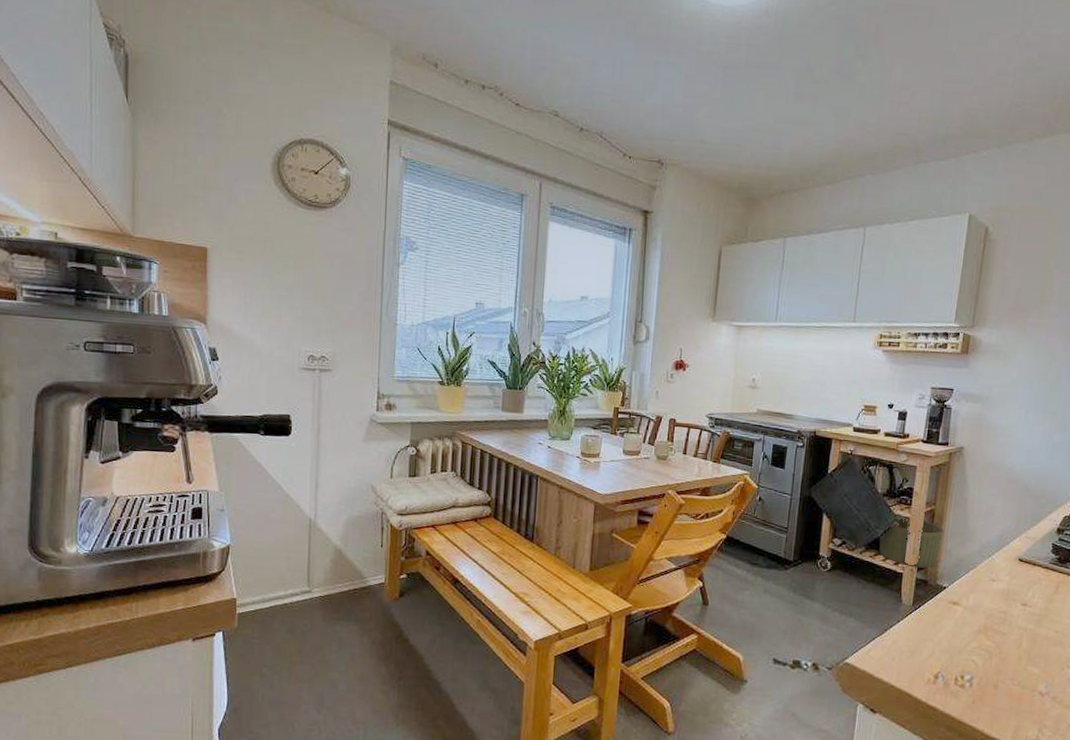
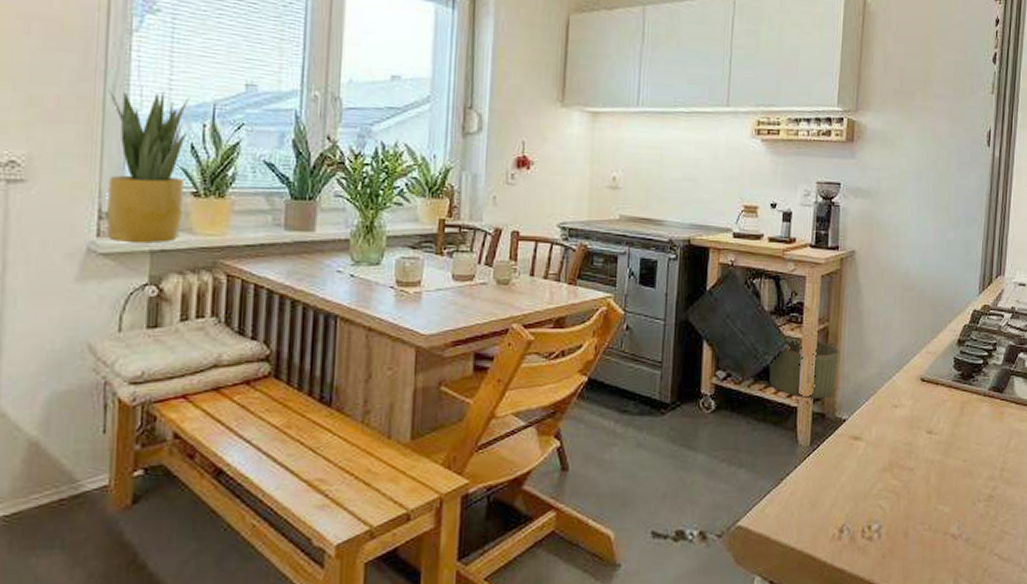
planter: none [383,306,438,417] -> present [106,89,190,242]

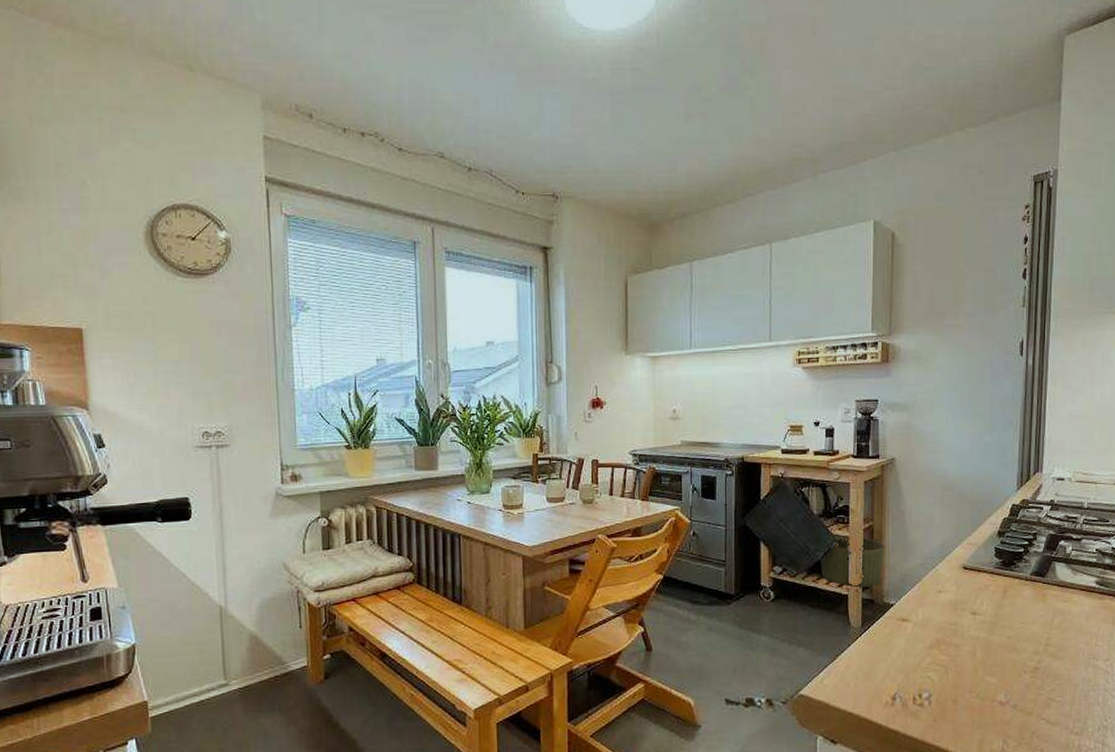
planter: present [106,89,190,242] -> none [278,370,340,486]

